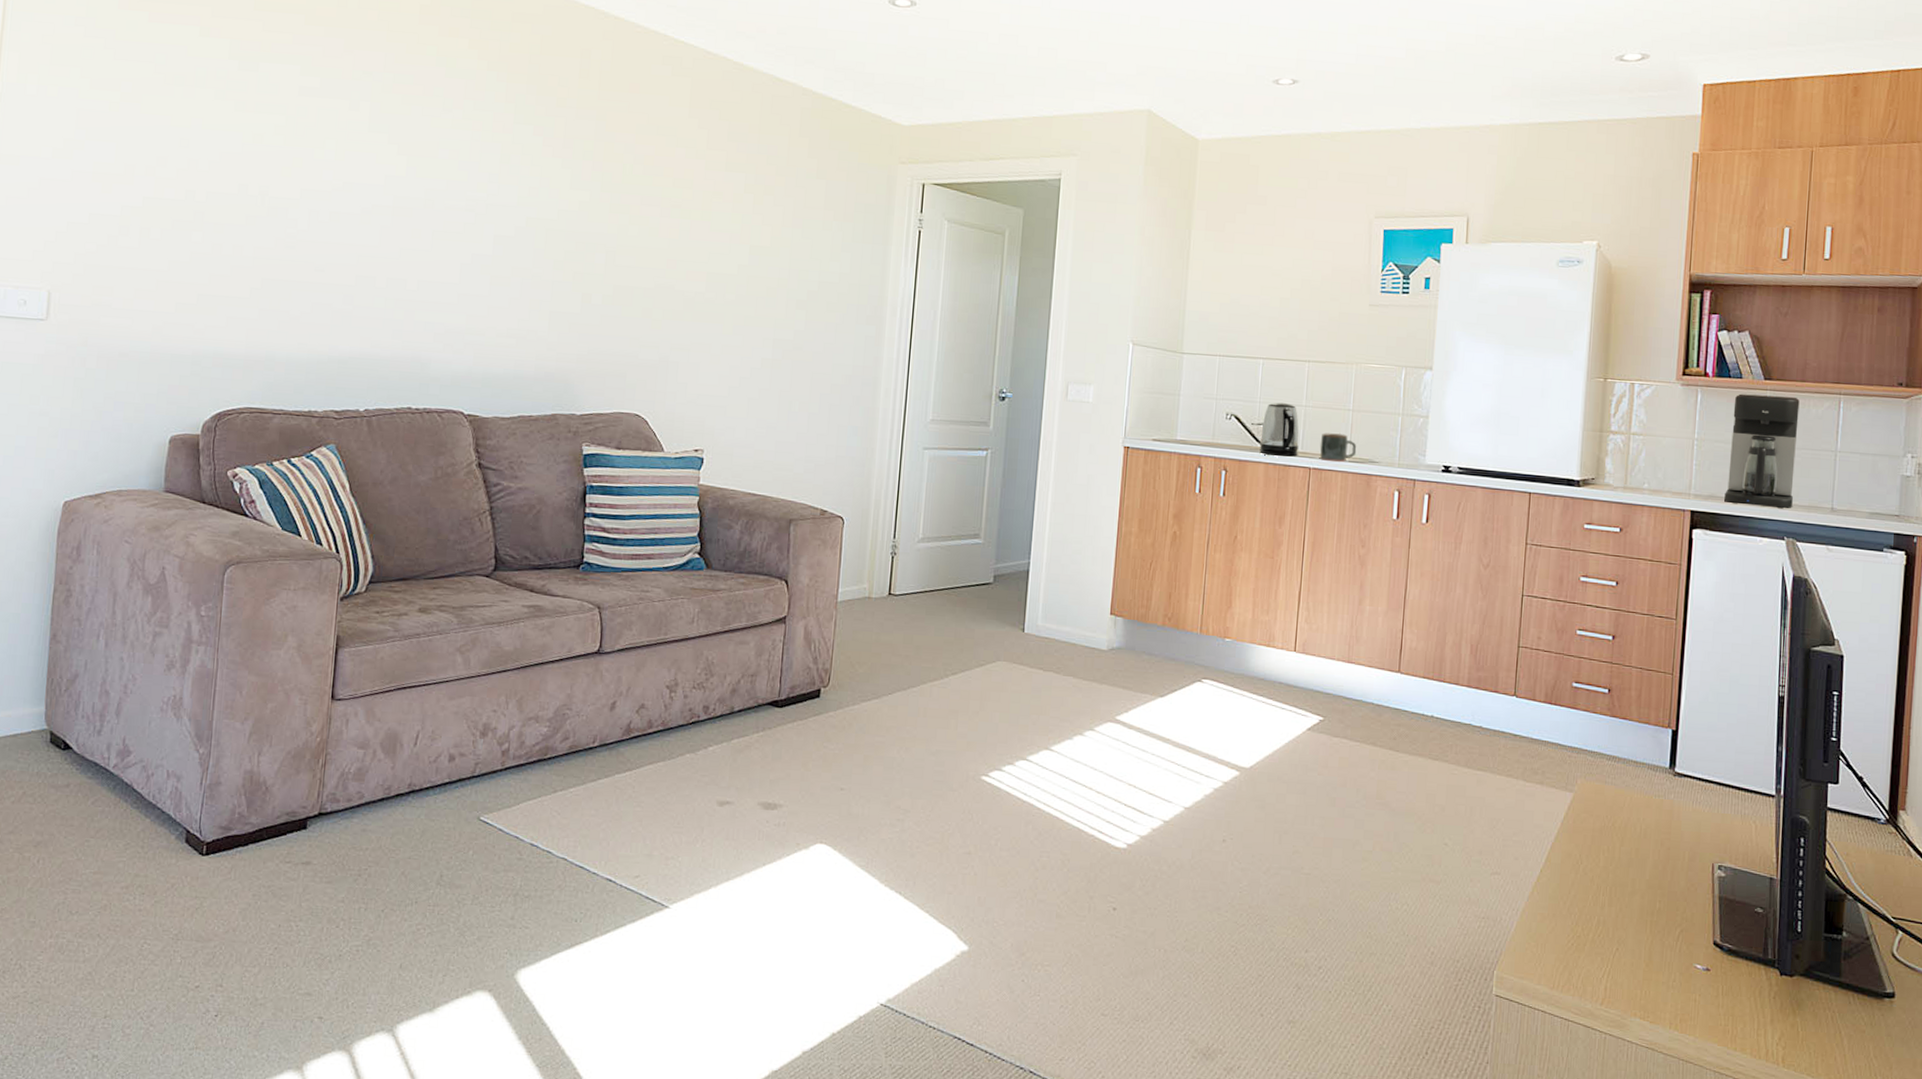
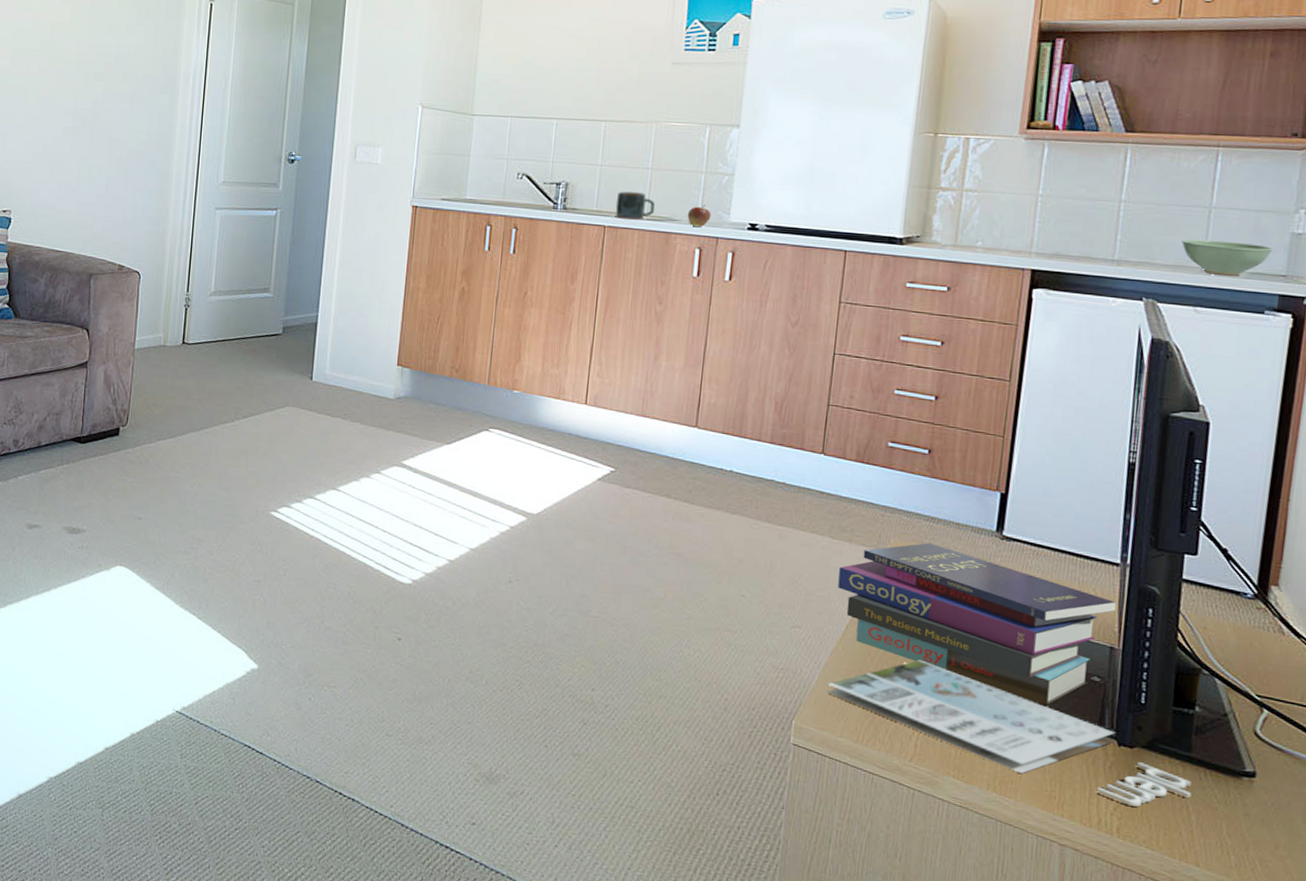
kettle: present [1259,402,1300,458] -> none [552,162,594,216]
fruit: none [1386,446,1409,470] -> present [687,204,711,228]
magazine: none [1525,900,1843,1035] -> present [827,660,1192,807]
books: none [1532,782,1774,941] -> present [838,542,1117,707]
coffee maker: present [1724,393,1800,509] -> none [1072,147,1168,269]
bowl: none [1814,481,1888,517] -> present [1182,239,1273,277]

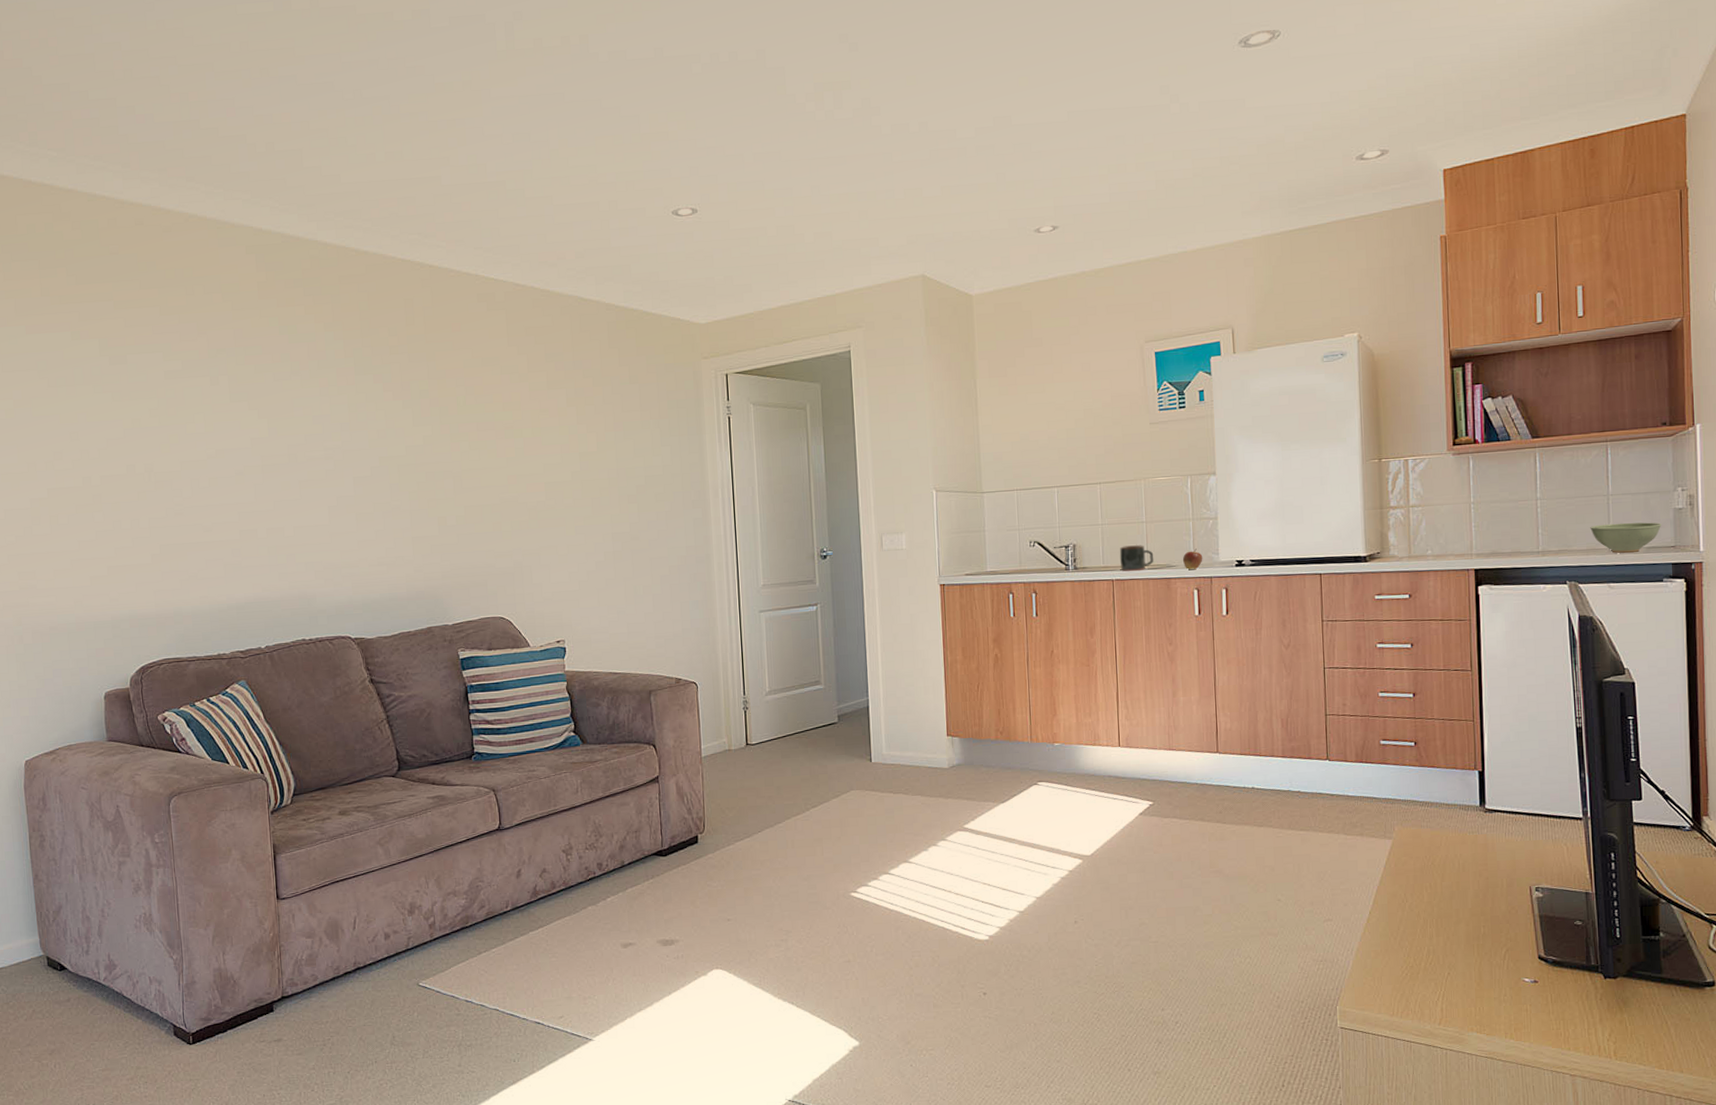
magazine: present [827,660,1192,807] -> none [1361,931,1668,1030]
books: present [838,542,1117,707] -> none [1356,825,1586,955]

